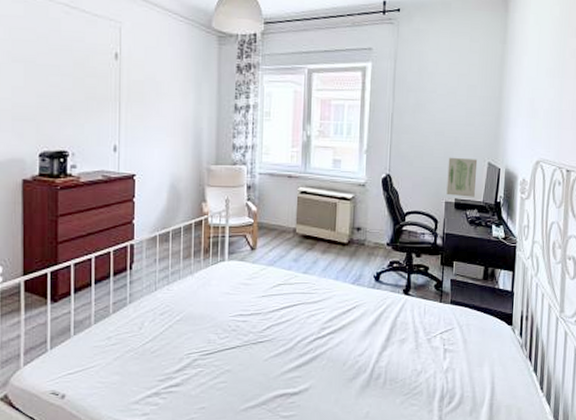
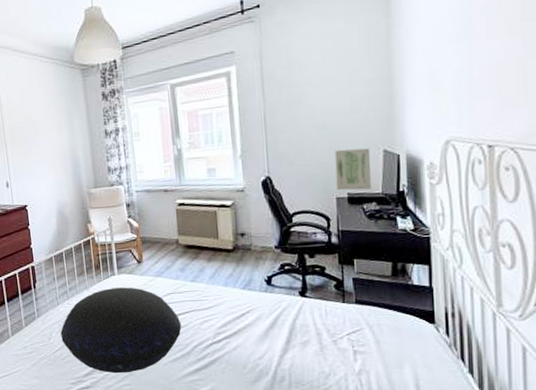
cushion: none [154,275,288,370] -> present [60,287,182,374]

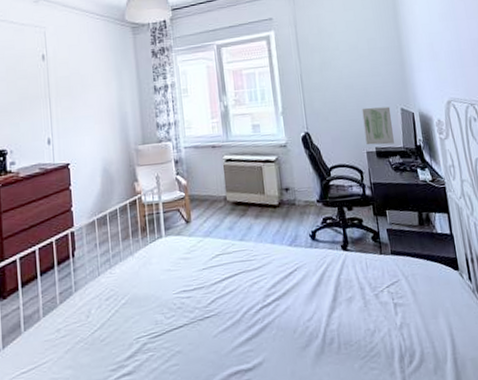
cushion: present [60,287,182,374] -> none [100,250,231,353]

